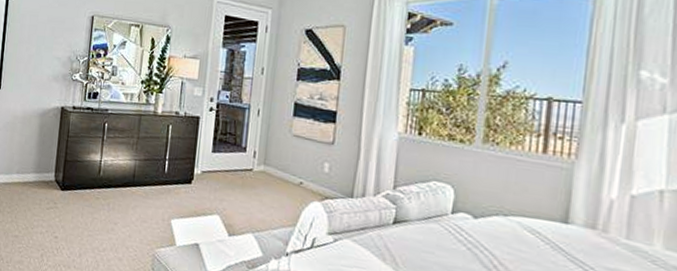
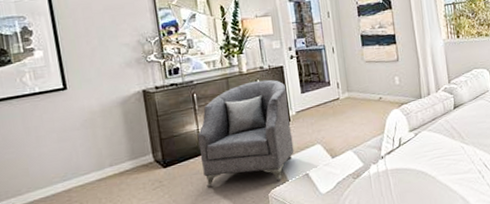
armchair: none [95,125,198,242] -> present [197,79,294,187]

